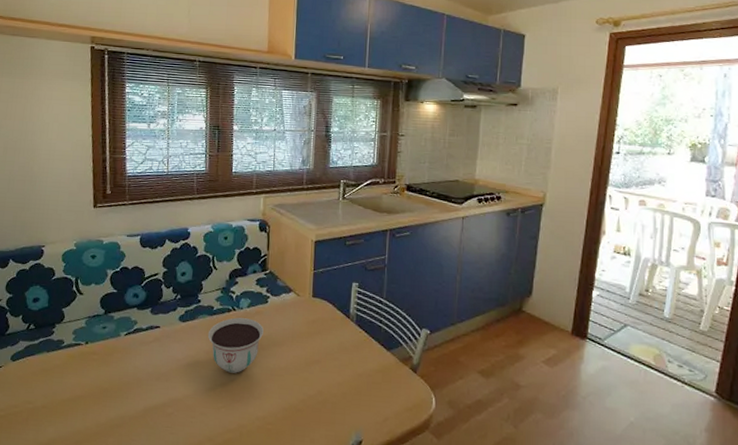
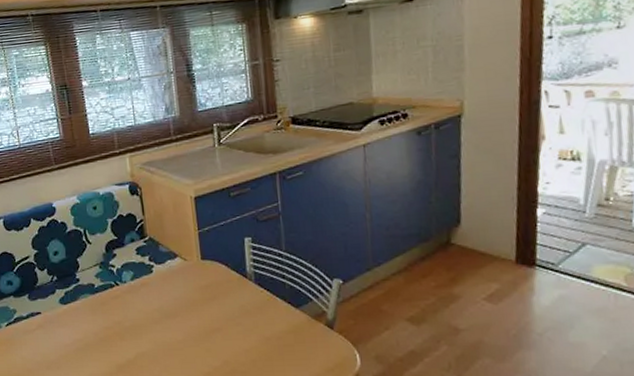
bowl: present [207,317,264,373] -> none [93,292,153,353]

